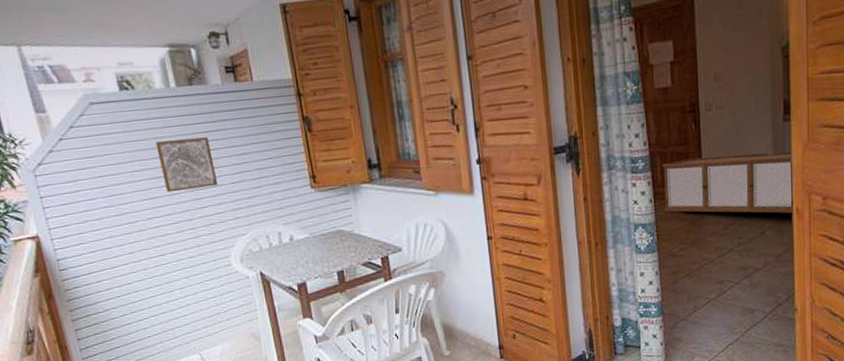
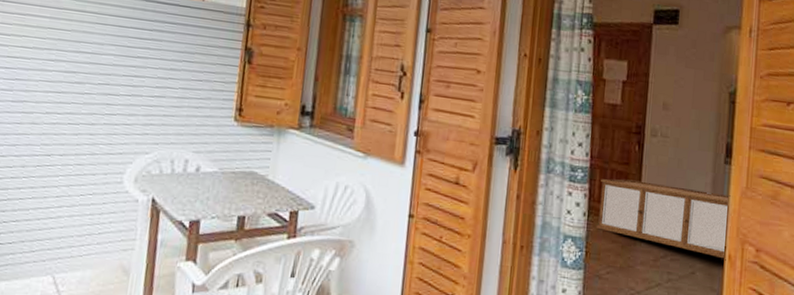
wall art: present [155,137,218,193] -> none [76,35,141,96]

